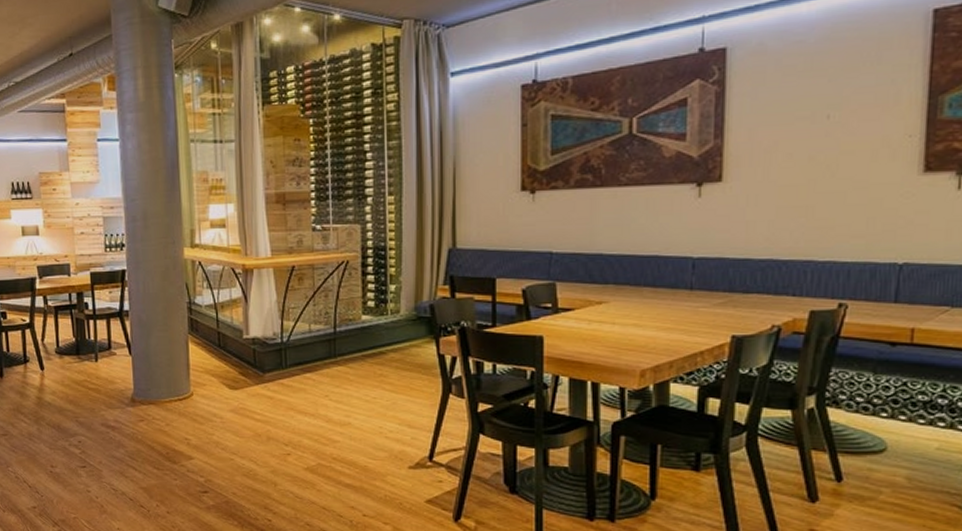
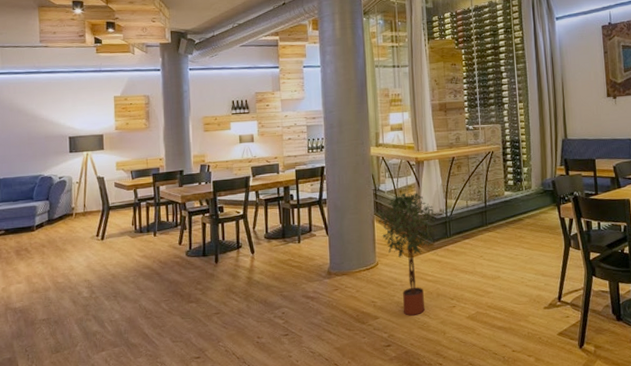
potted tree: none [192,308,269,460] -> present [377,192,437,316]

